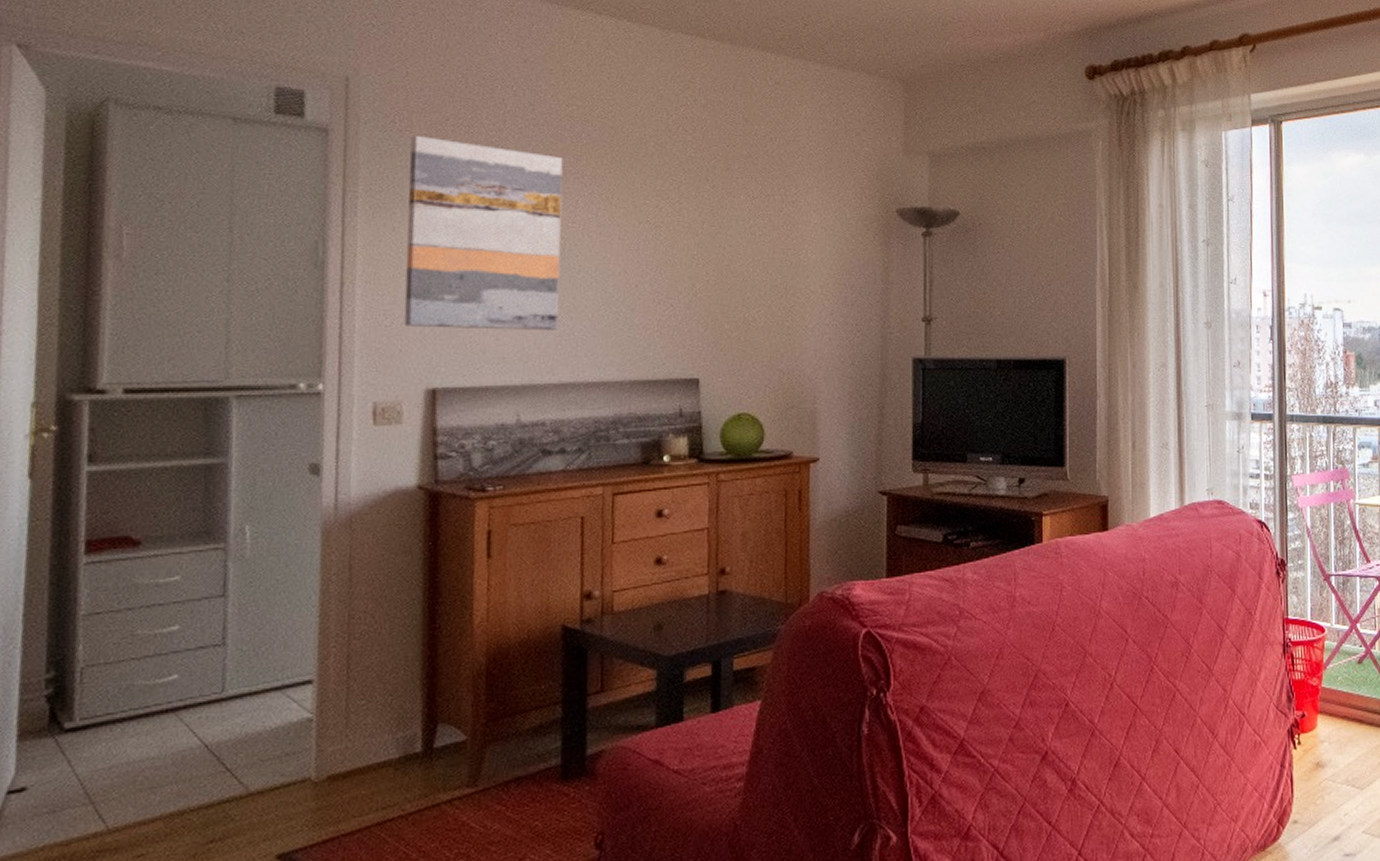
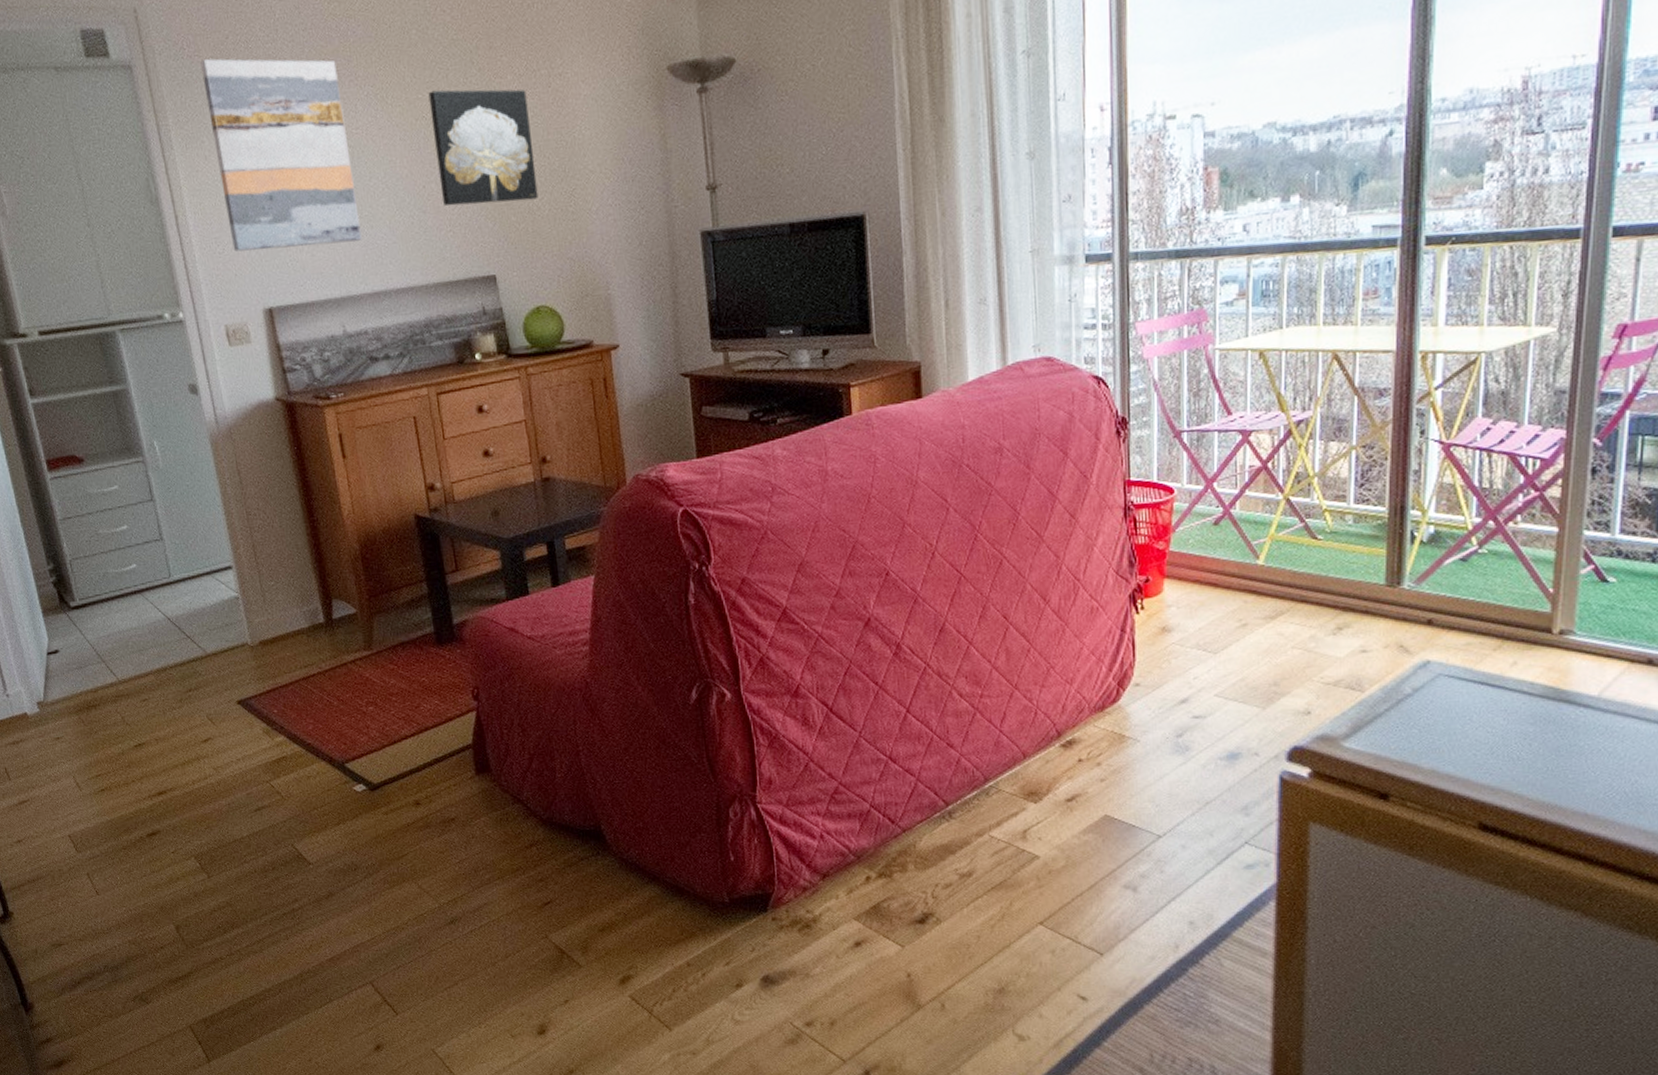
wall art: none [654,199,757,311] -> present [428,89,539,206]

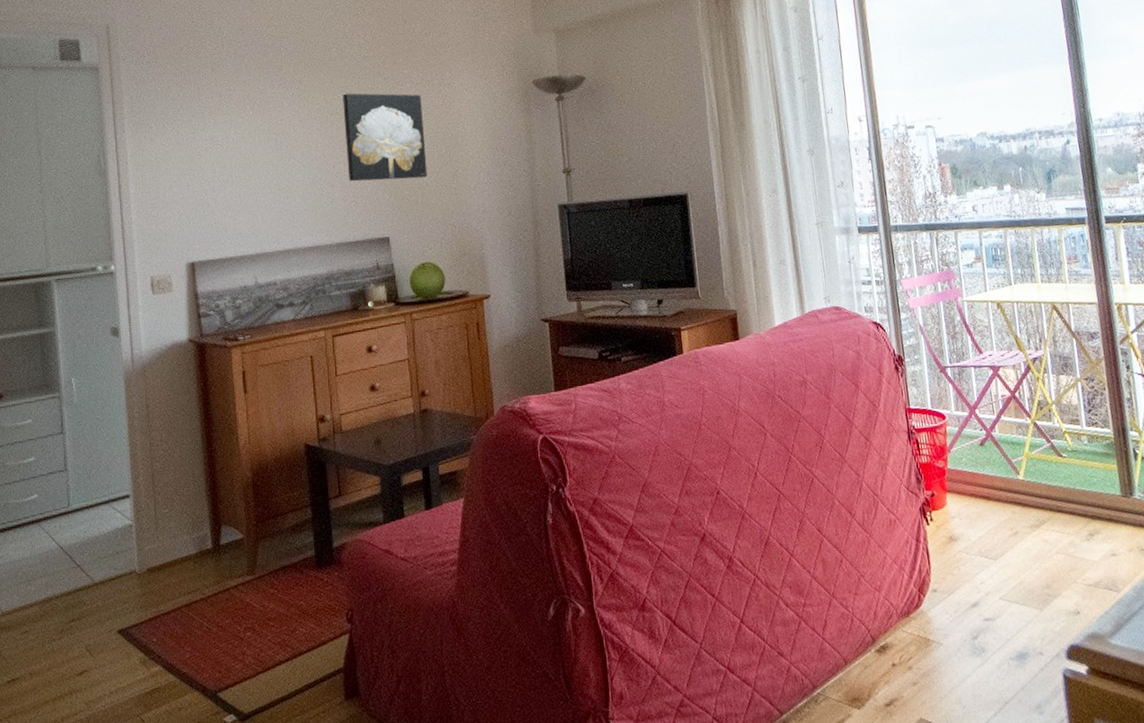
wall art: present [200,59,362,252] -> none [157,64,278,215]

